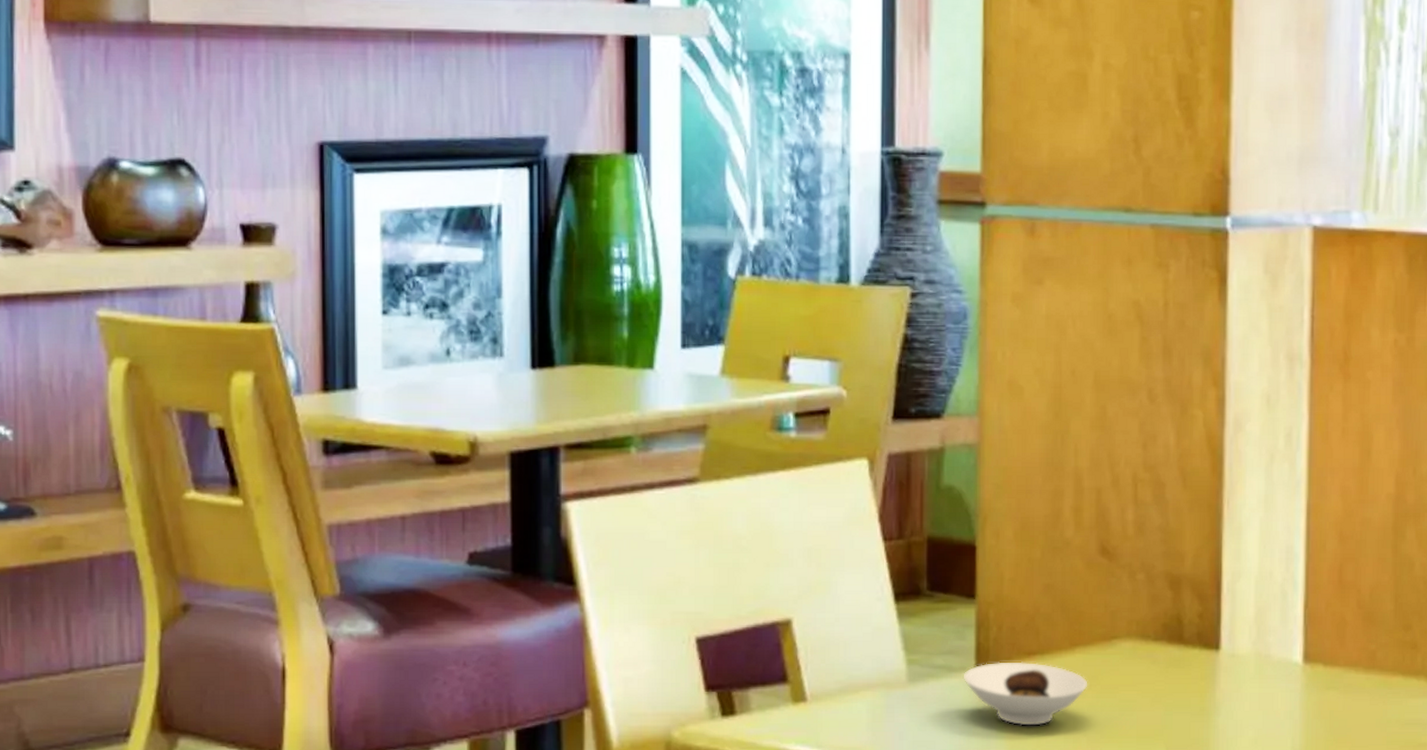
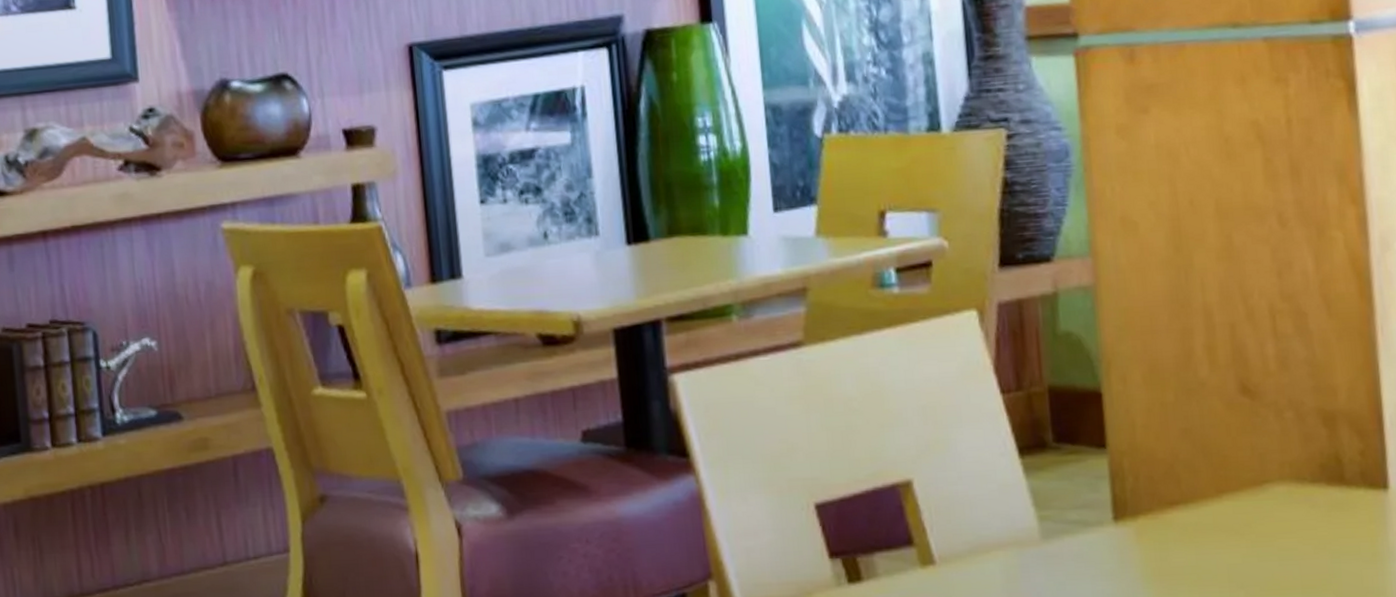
saucer: present [963,661,1088,726] -> none [1100,512,1241,581]

